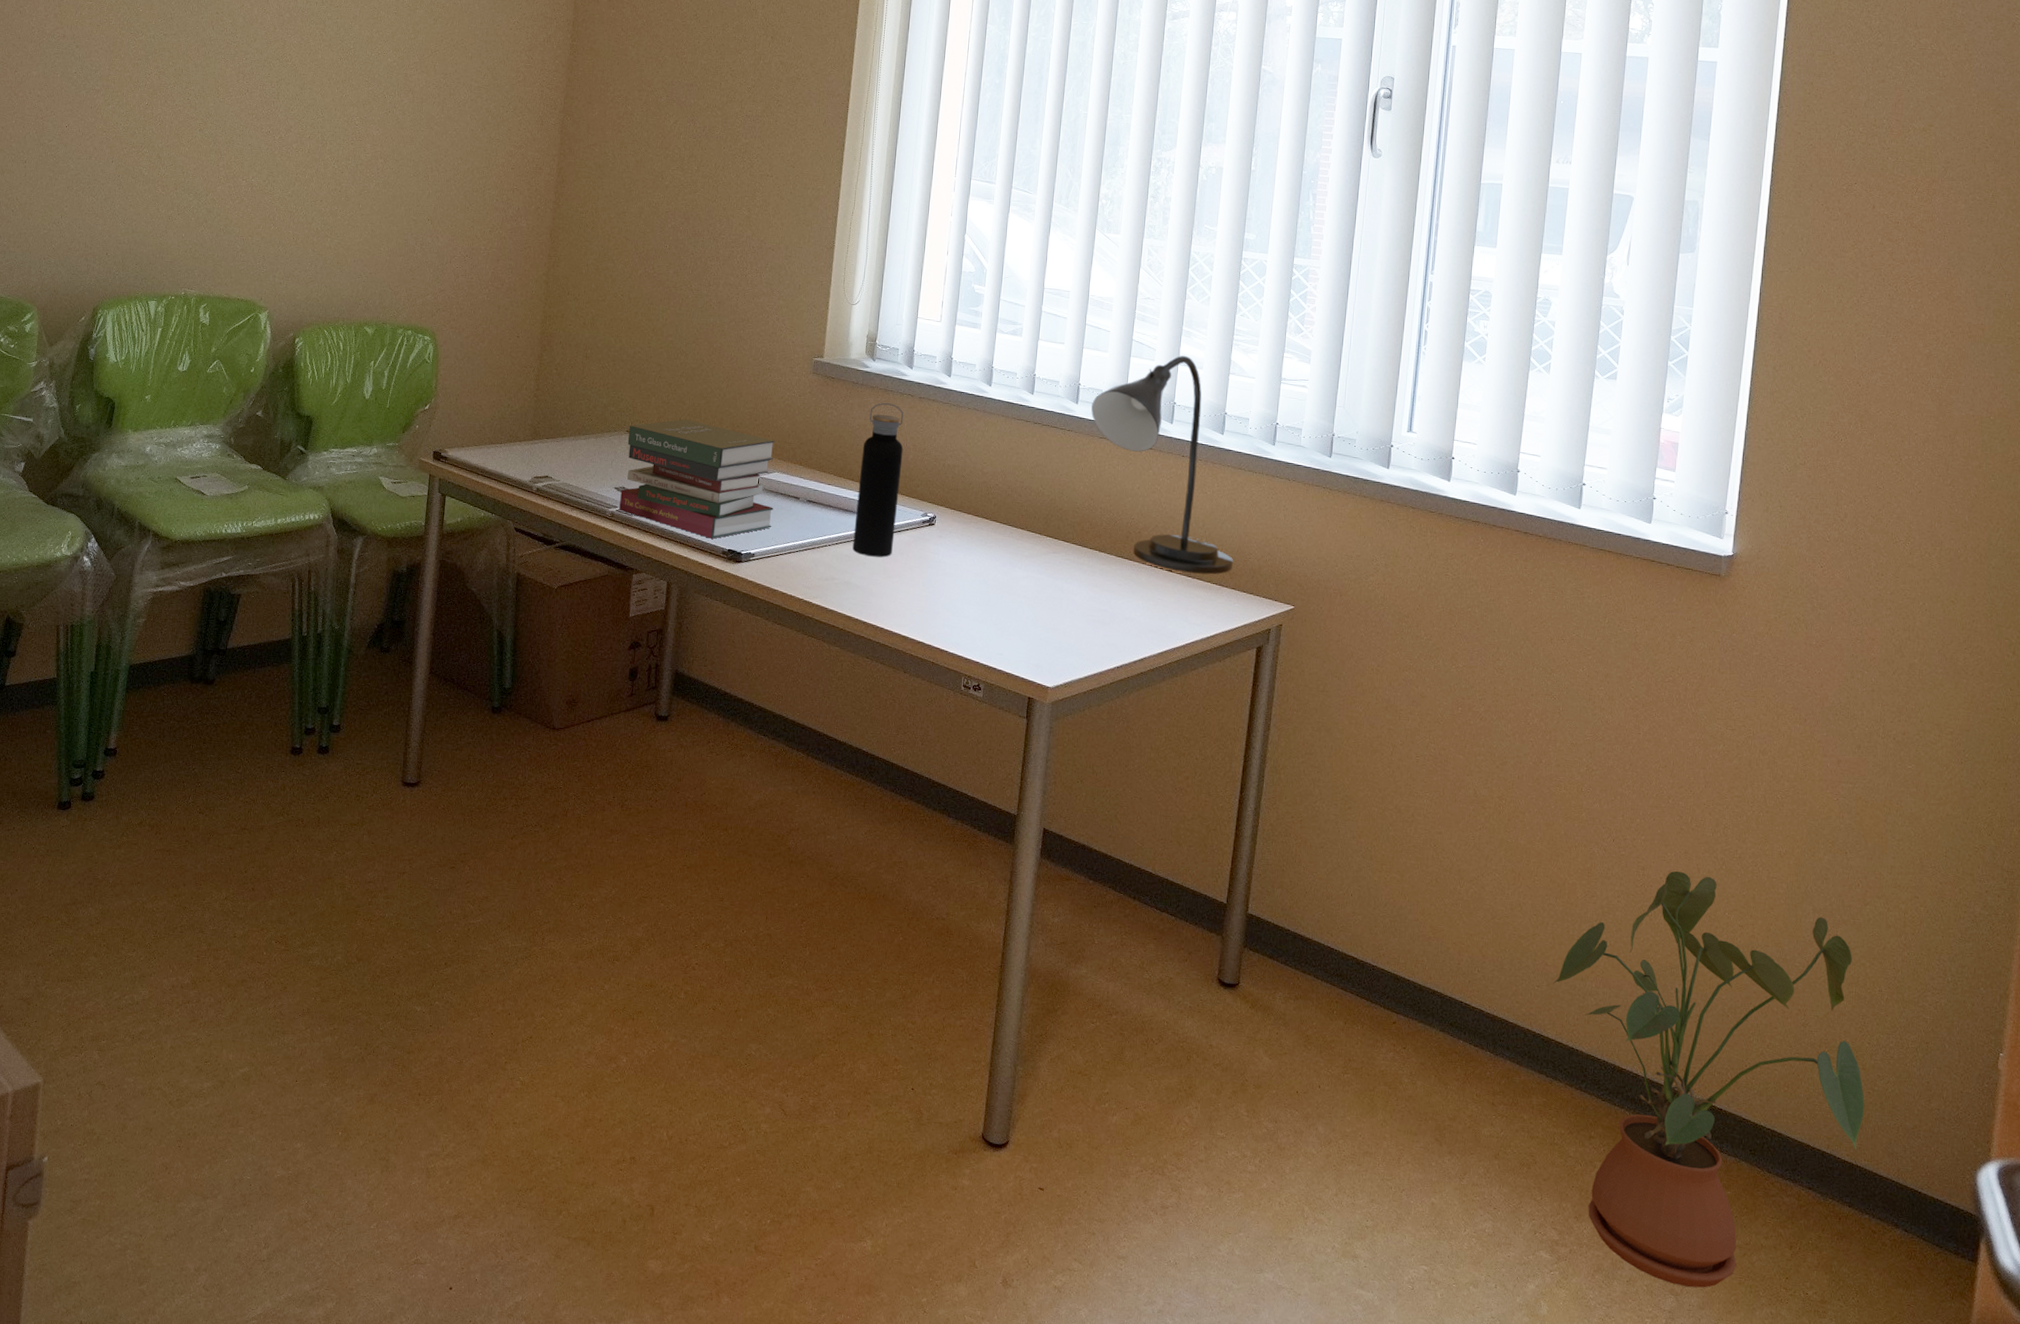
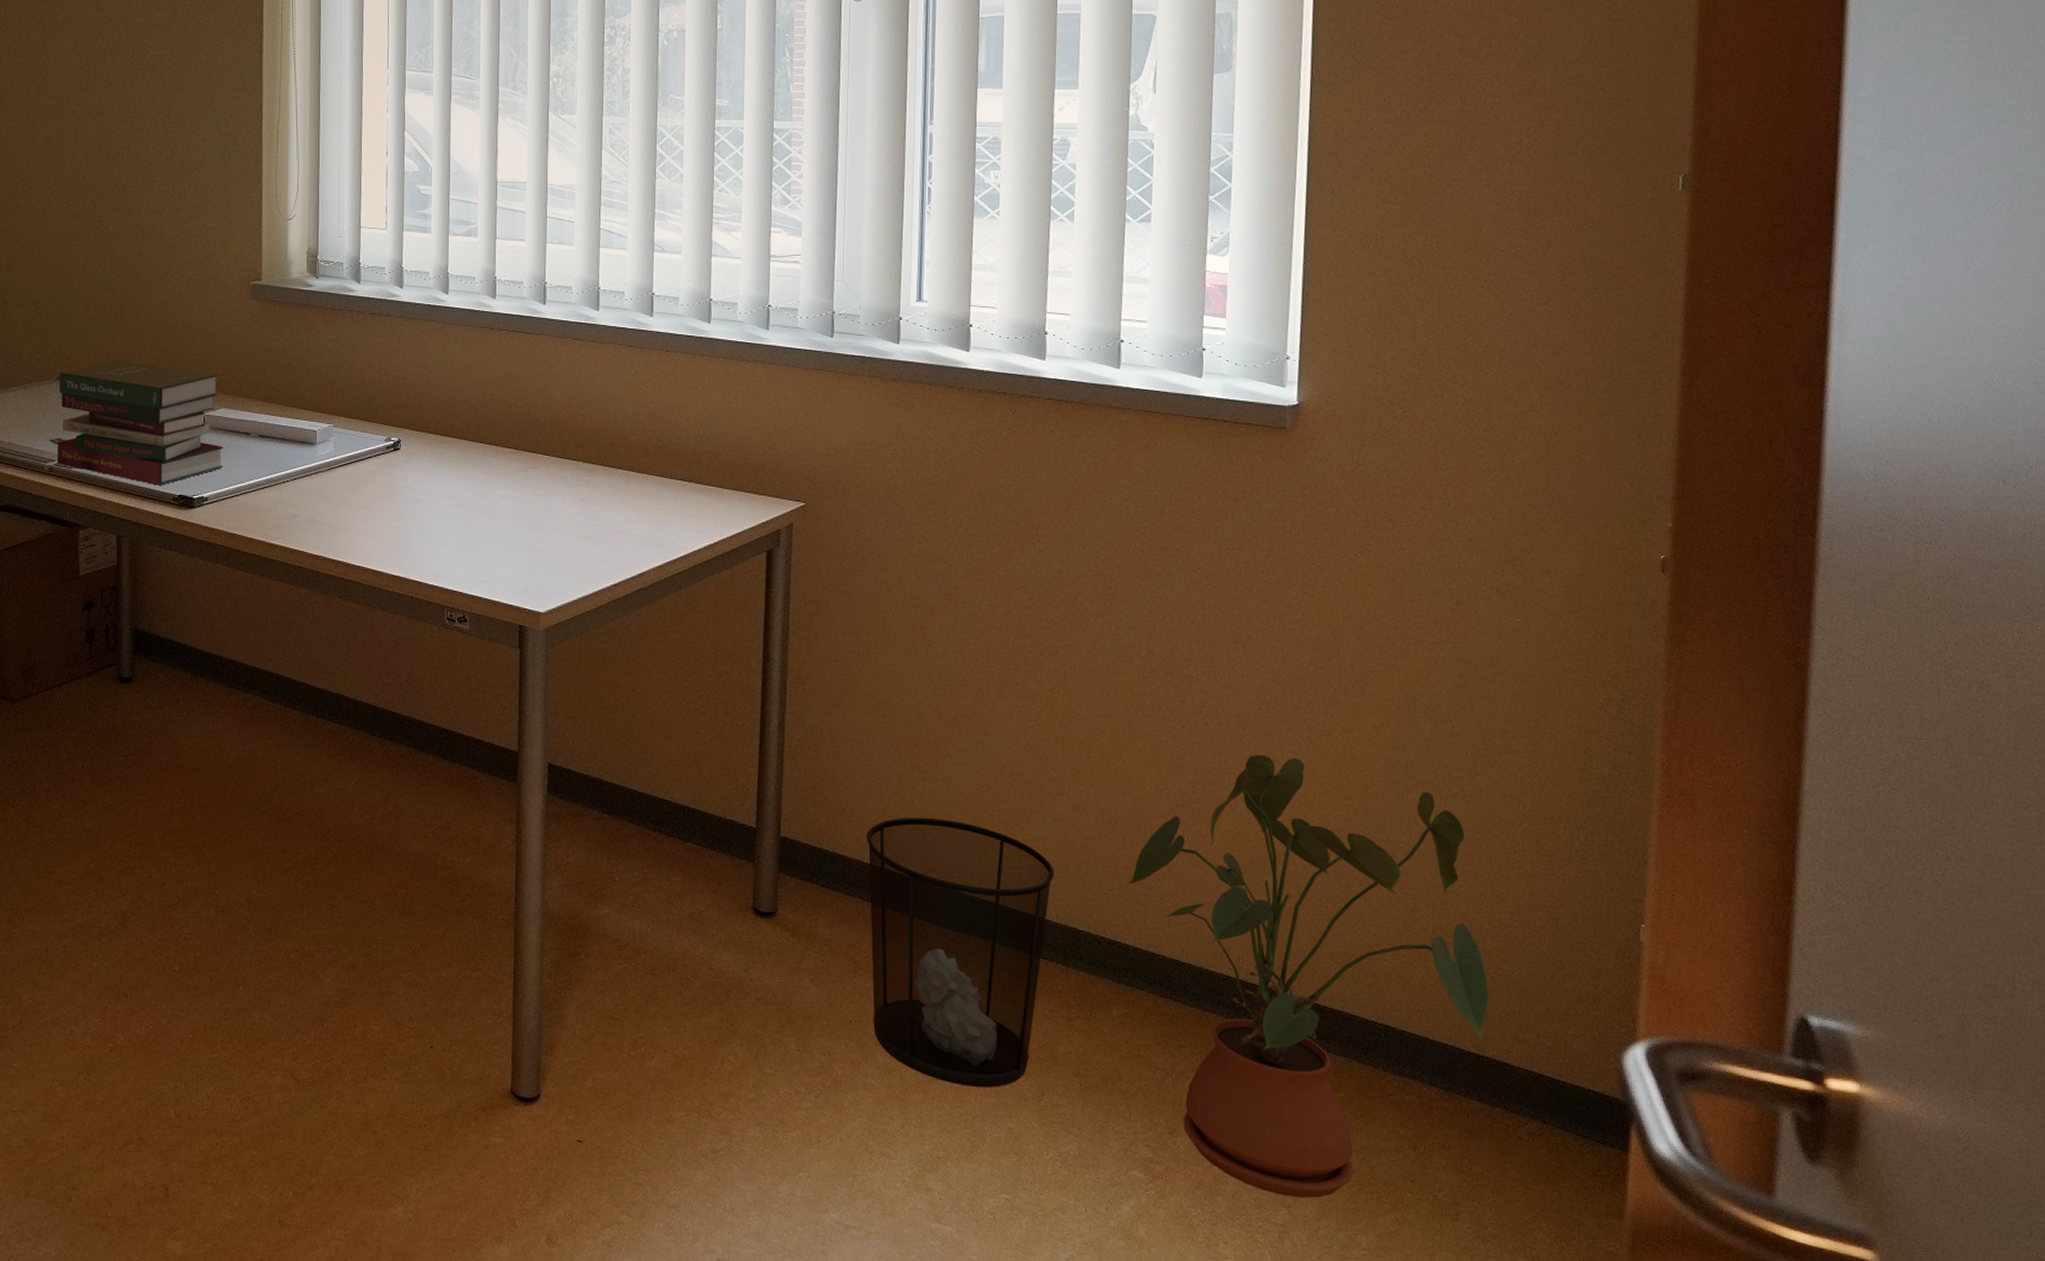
water bottle: present [852,403,904,558] -> none [312,323,359,491]
desk lamp: present [1091,355,1234,575] -> none [561,240,734,477]
waste bin: none [1317,904,1491,1164] -> present [866,817,1055,1087]

